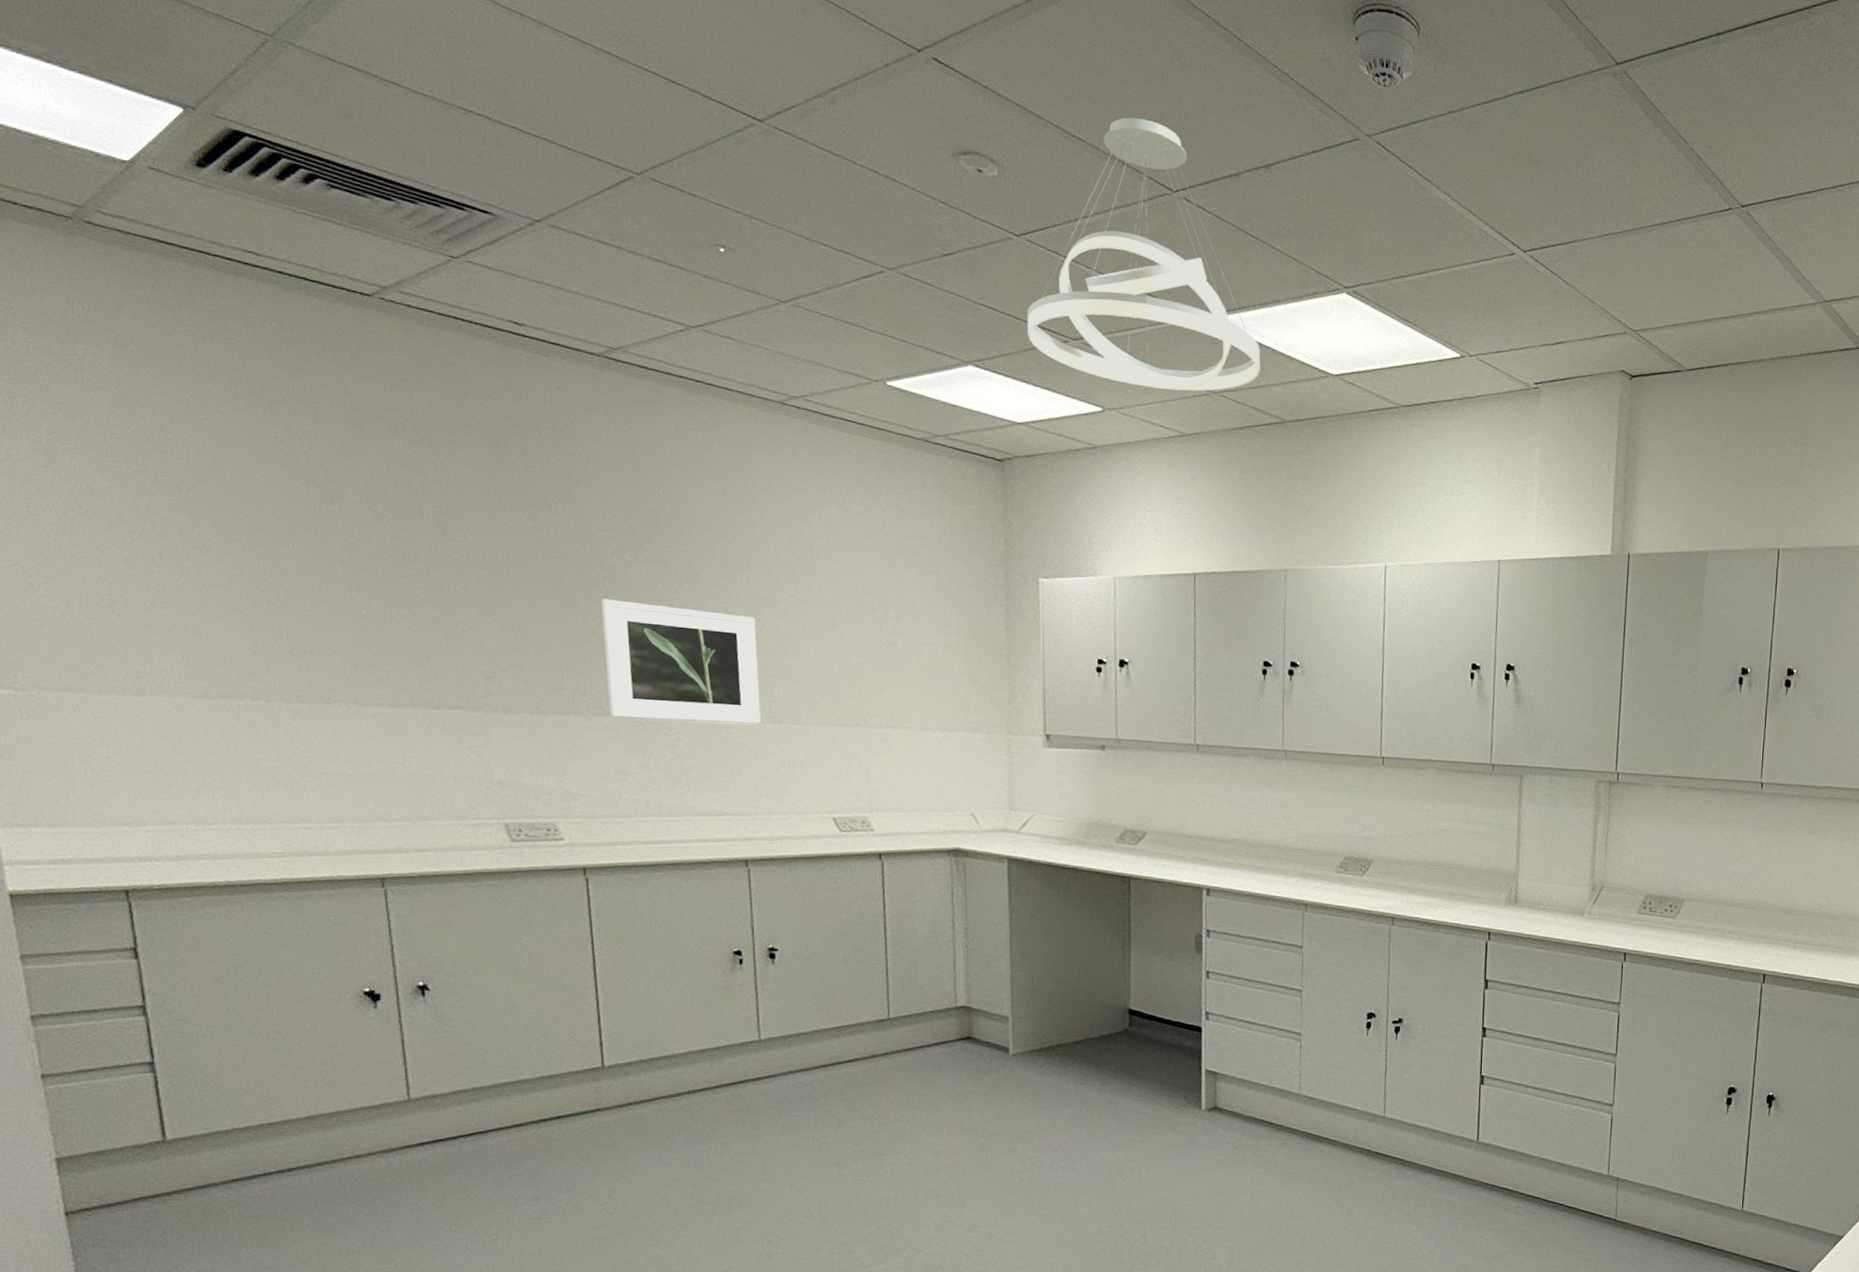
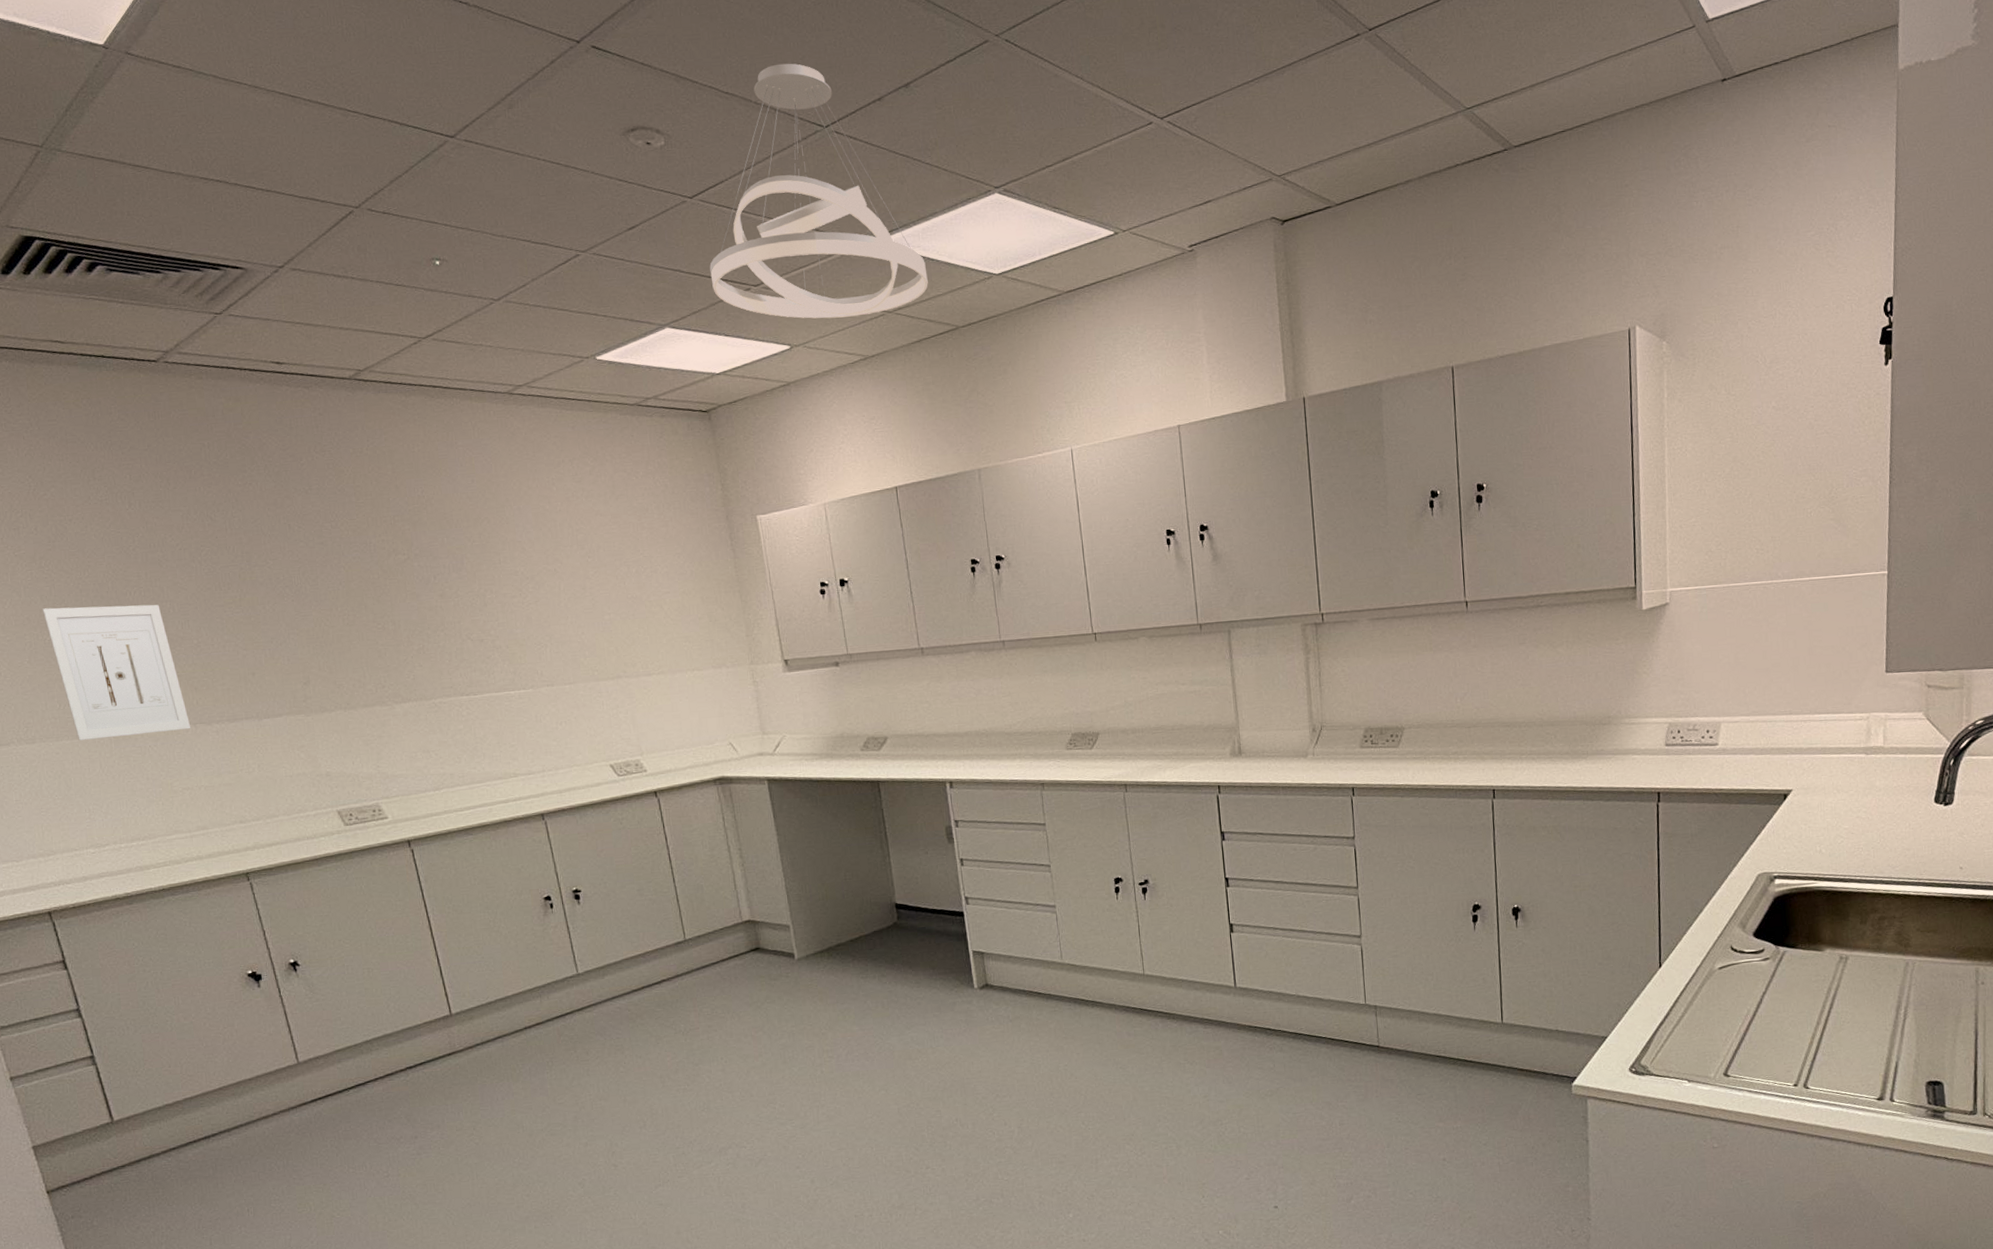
wall art: none [179,545,342,708] -> present [42,604,191,740]
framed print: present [601,598,762,724] -> none [386,593,536,703]

